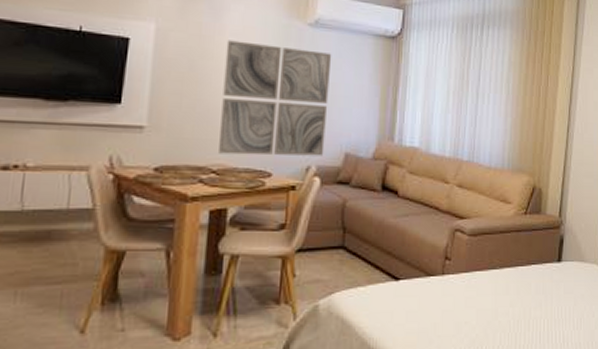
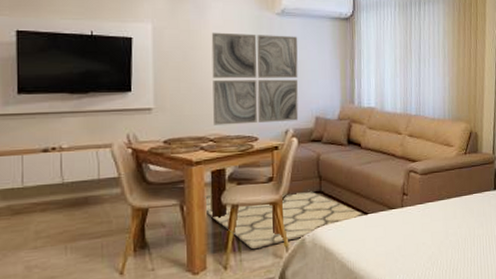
rug: none [196,241,398,314] -> present [203,190,366,250]

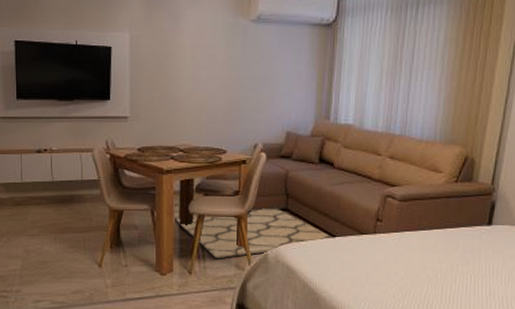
wall art: present [211,32,299,126] -> none [184,41,273,136]

